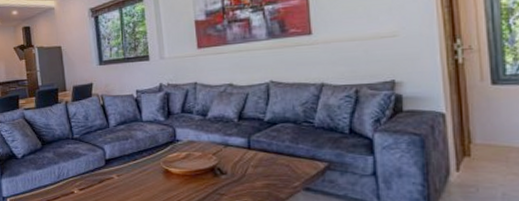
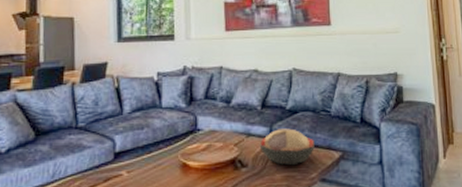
decorative bowl: none [237,139,297,175] -> present [259,128,315,166]

